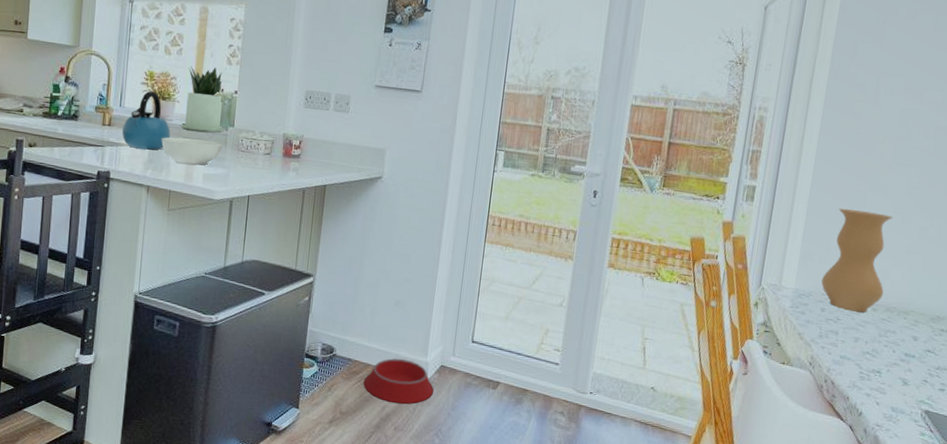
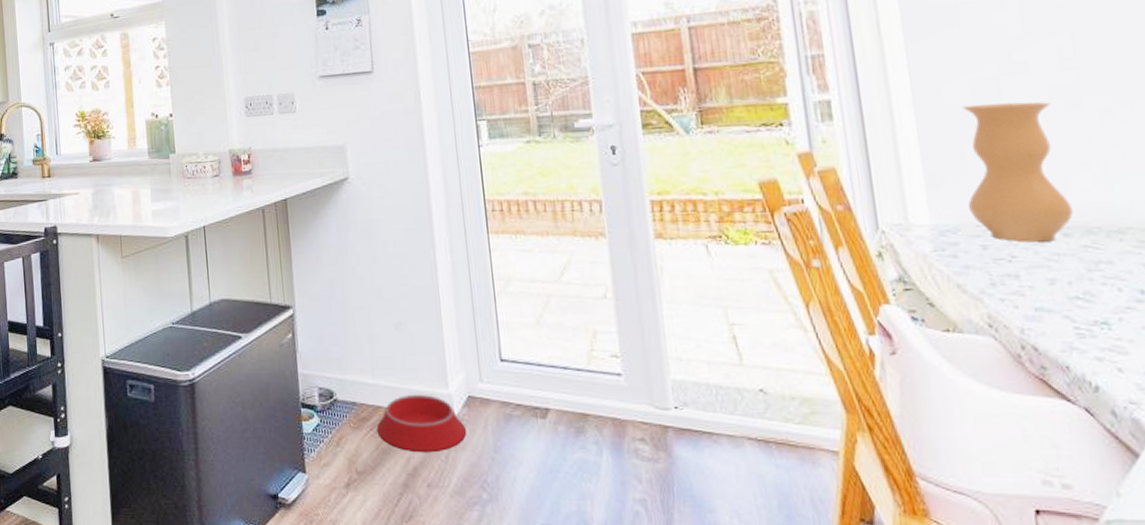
kettle: present [122,91,171,150] -> none [62,132,112,196]
bowl: present [161,137,223,165] -> none [103,172,167,204]
planter: present [181,66,225,134] -> none [118,93,167,166]

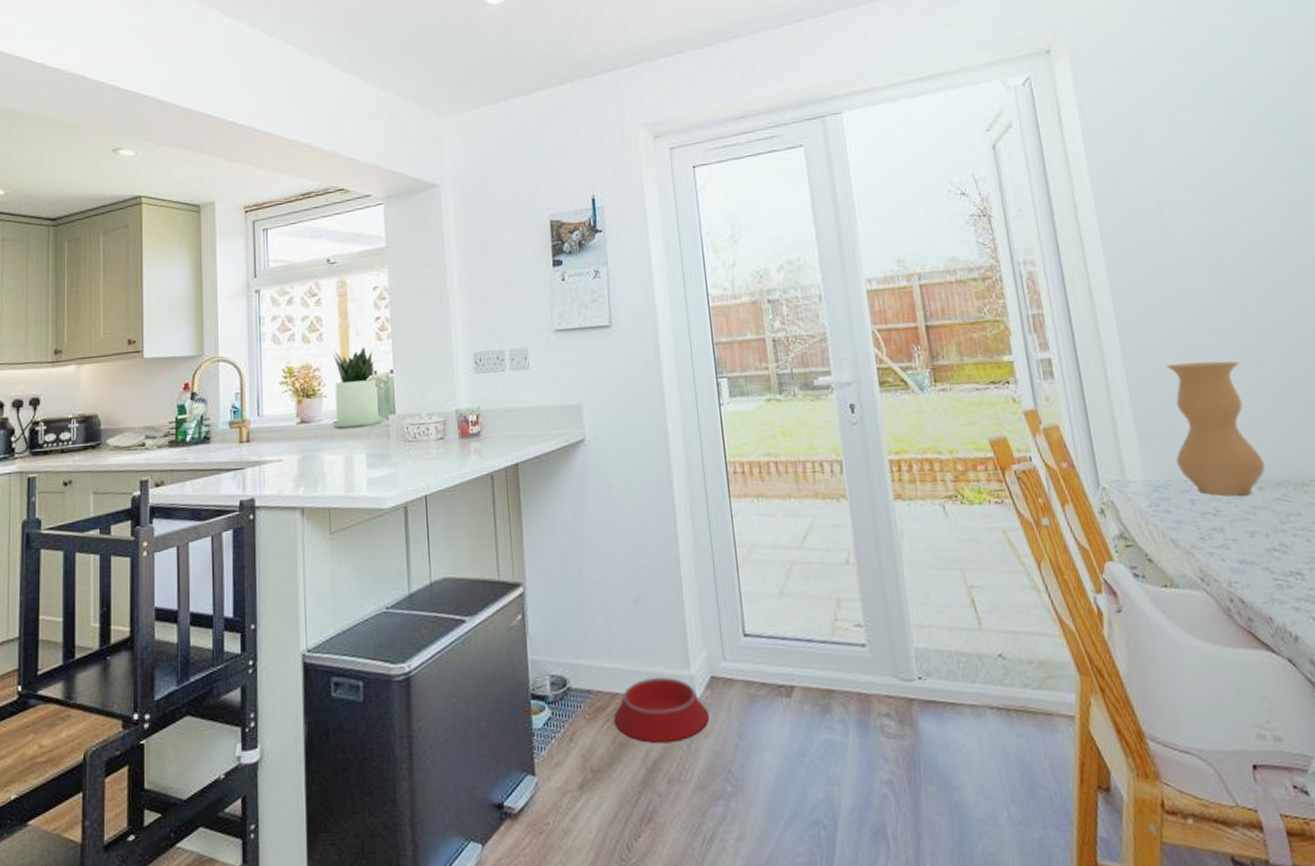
planter: none [118,93,167,166] -> present [332,347,386,429]

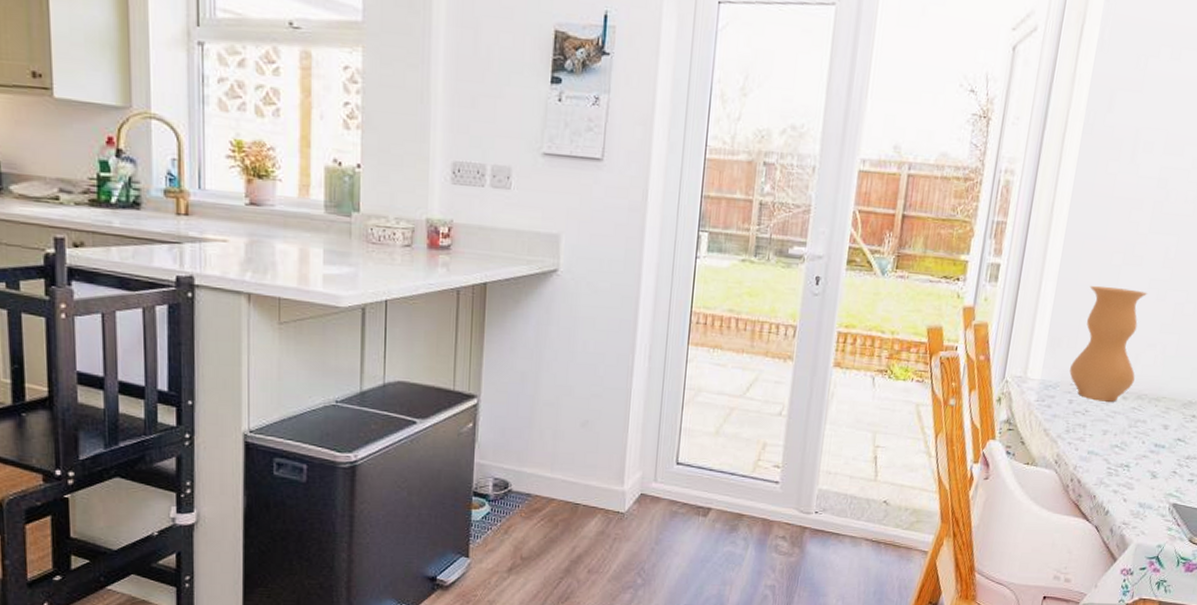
planter: present [332,347,386,429] -> none [287,131,348,221]
pet bowl: present [614,677,709,744] -> none [547,490,633,543]

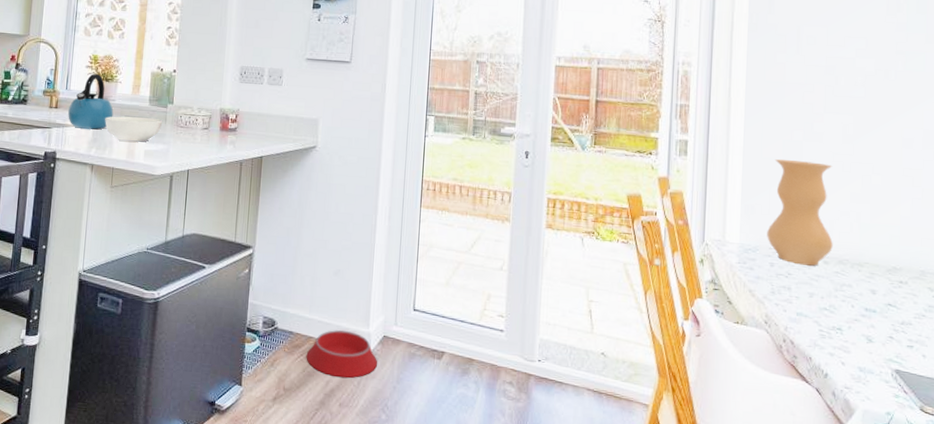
kettle: none [206,167,274,246] -> present [68,74,114,130]
bowl: none [262,227,346,263] -> present [105,116,163,142]
pet bowl: none [547,490,633,543] -> present [306,330,377,378]

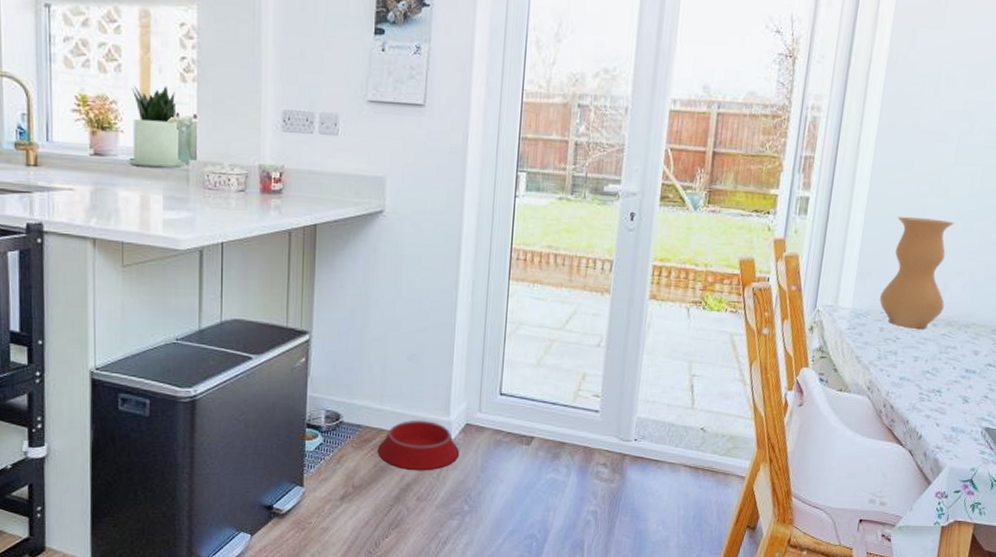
kettle: present [68,74,114,130] -> none [53,120,116,194]
bowl: present [105,116,163,142] -> none [105,176,184,209]
planter: none [123,48,165,111] -> present [129,85,186,169]

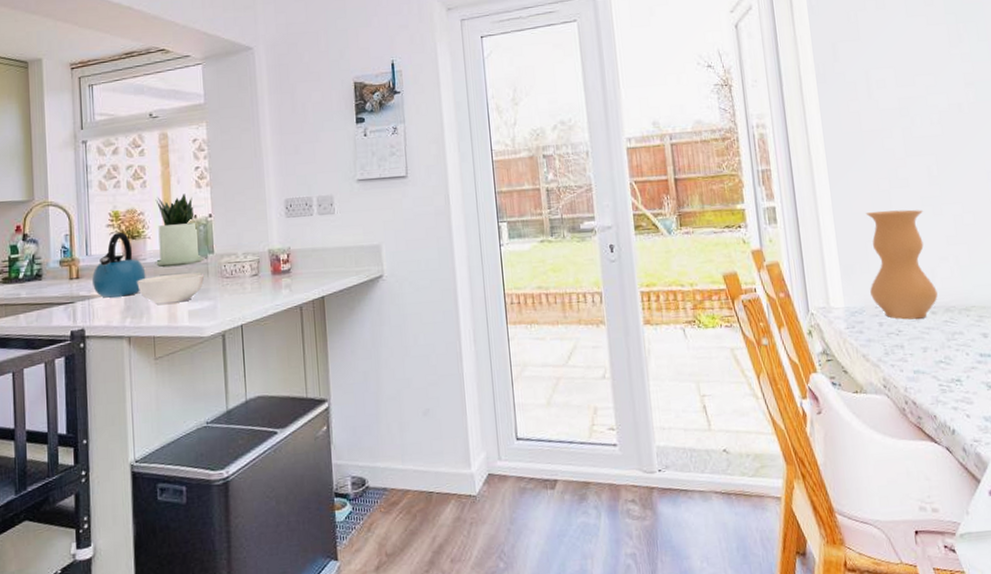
kettle: none [53,120,116,194] -> present [92,232,146,298]
bowl: none [105,176,184,209] -> present [137,272,205,304]
pet bowl: present [377,421,459,471] -> none [405,476,486,530]

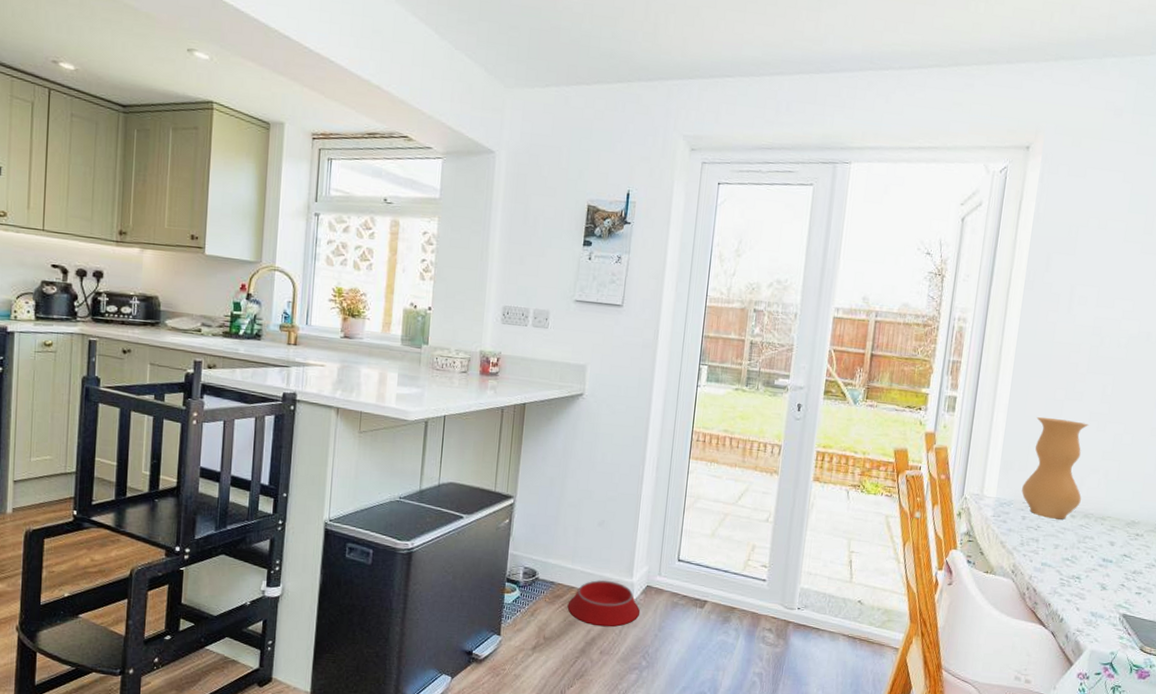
kettle: present [92,232,146,298] -> none [309,308,361,370]
bowl: present [137,272,205,304] -> none [351,356,417,385]
planter: present [155,193,205,267] -> none [372,281,419,352]
pet bowl: none [405,476,486,530] -> present [567,580,640,627]

